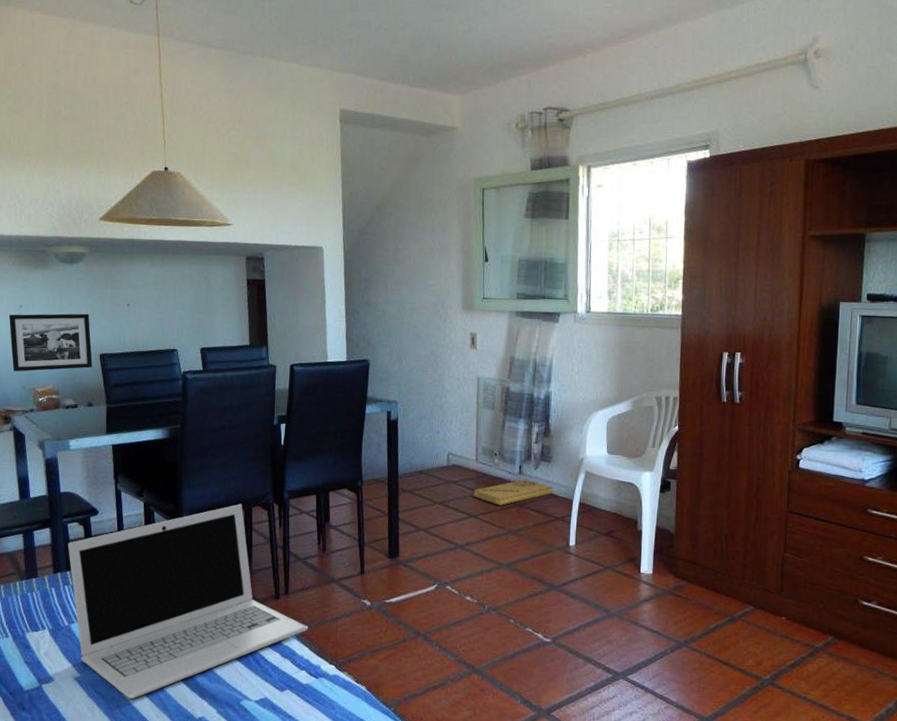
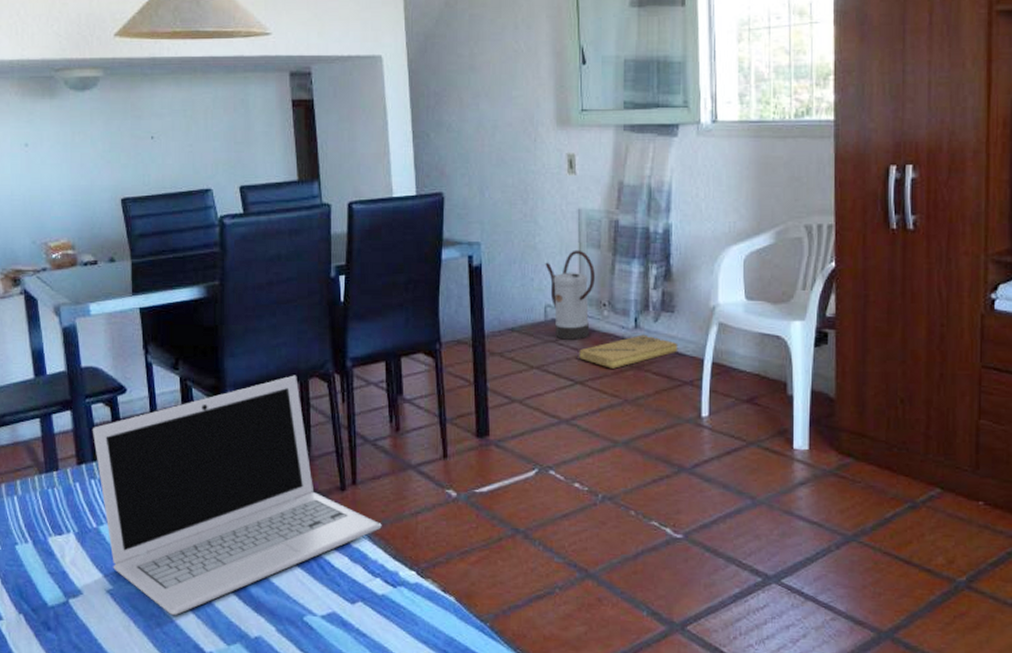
picture frame: present [8,313,92,372] -> none [13,150,112,224]
watering can: none [449,409,489,482] -> present [545,250,595,340]

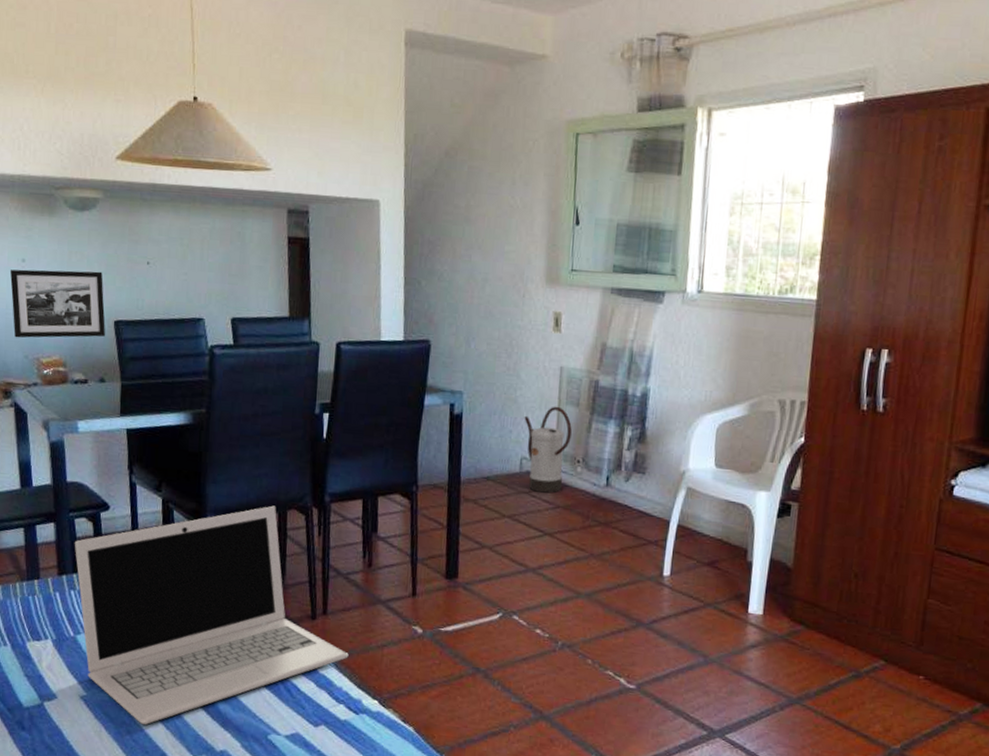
picture frame: none [13,150,112,224] -> present [9,269,105,338]
cardboard box: present [579,334,678,369] -> none [550,492,647,524]

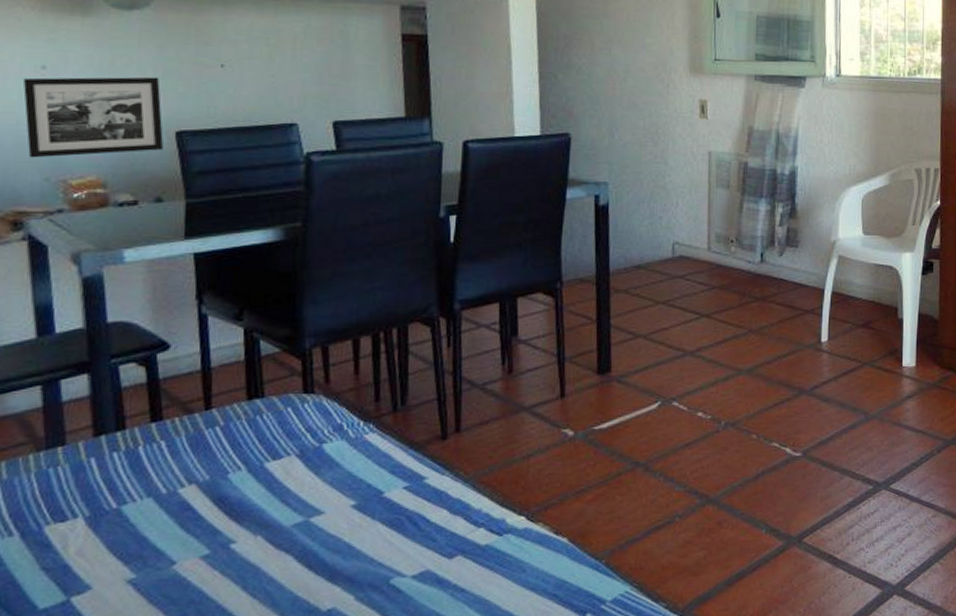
laptop: present [74,505,349,725] -> none [117,321,488,600]
watering can: present [524,406,572,493] -> none [674,189,723,275]

